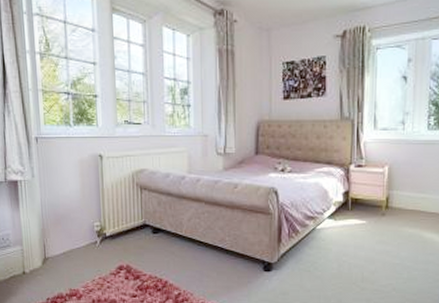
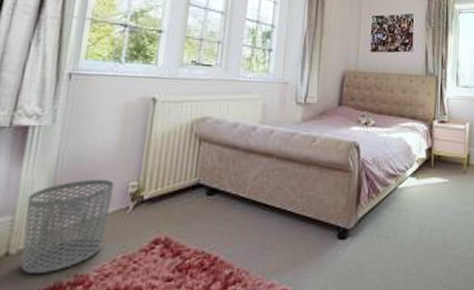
waste bin: none [28,220,84,287] -> present [20,179,115,273]

